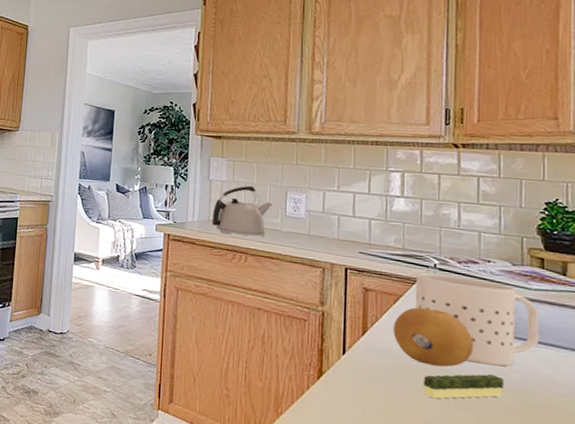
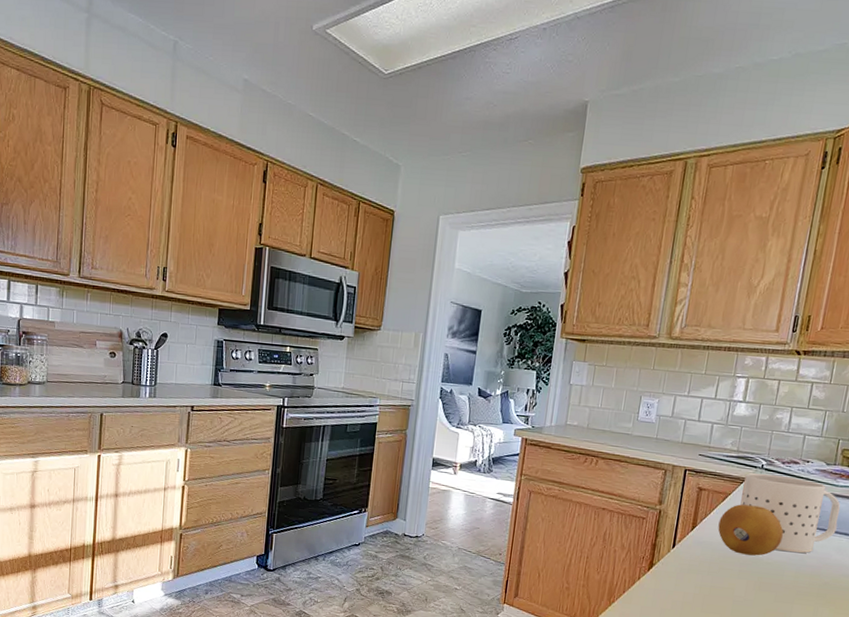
kettle: present [211,185,273,237] -> none [568,390,627,441]
sponge: present [422,374,505,399] -> none [735,560,803,584]

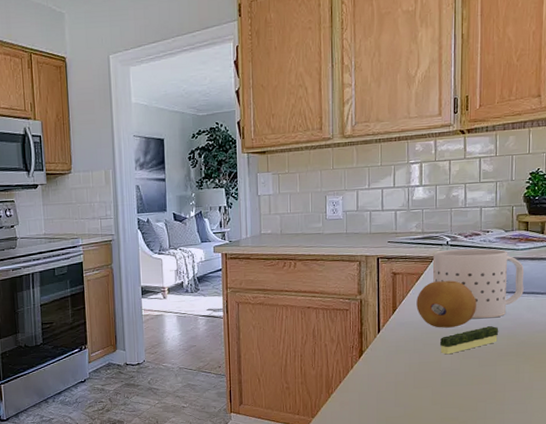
sponge: none [735,560,803,584] -> present [439,326,499,355]

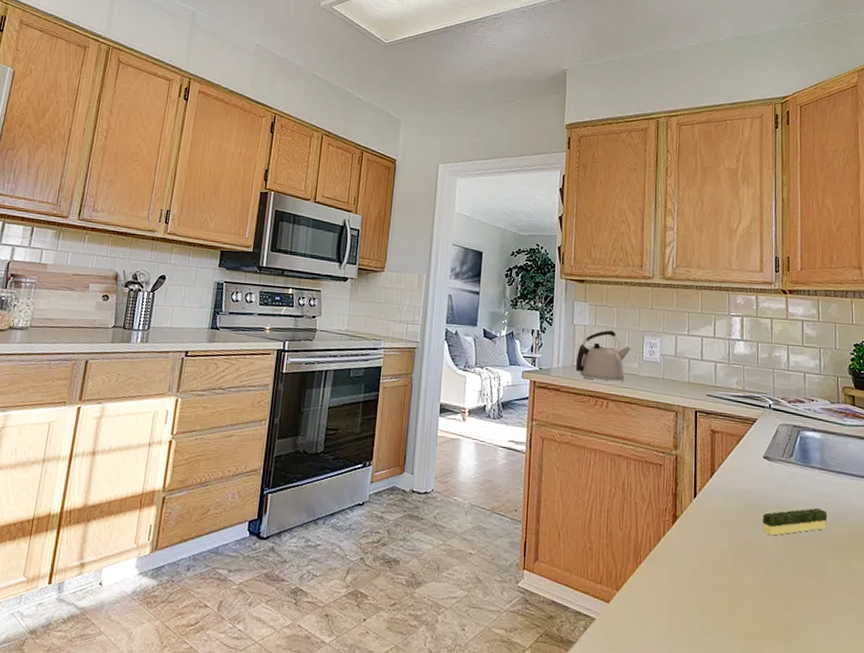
kettle: none [263,195,315,245] -> present [575,330,631,382]
fruit: present [416,280,476,328] -> none [737,447,802,504]
mug: present [432,248,524,319] -> none [754,413,853,500]

